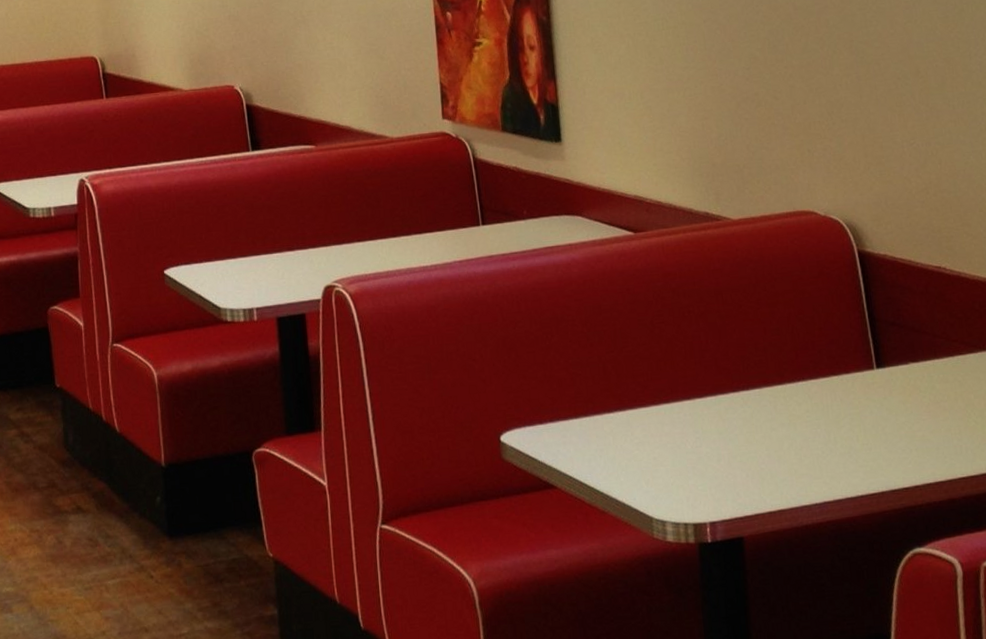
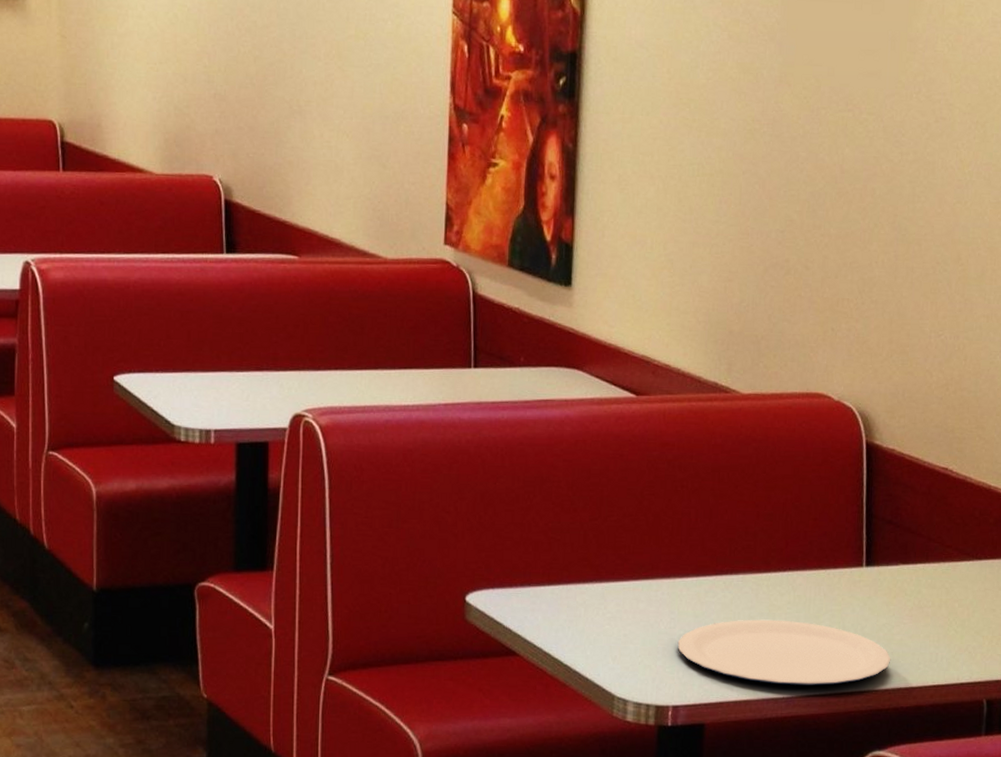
plate: none [705,428,917,492] -> present [677,619,891,686]

